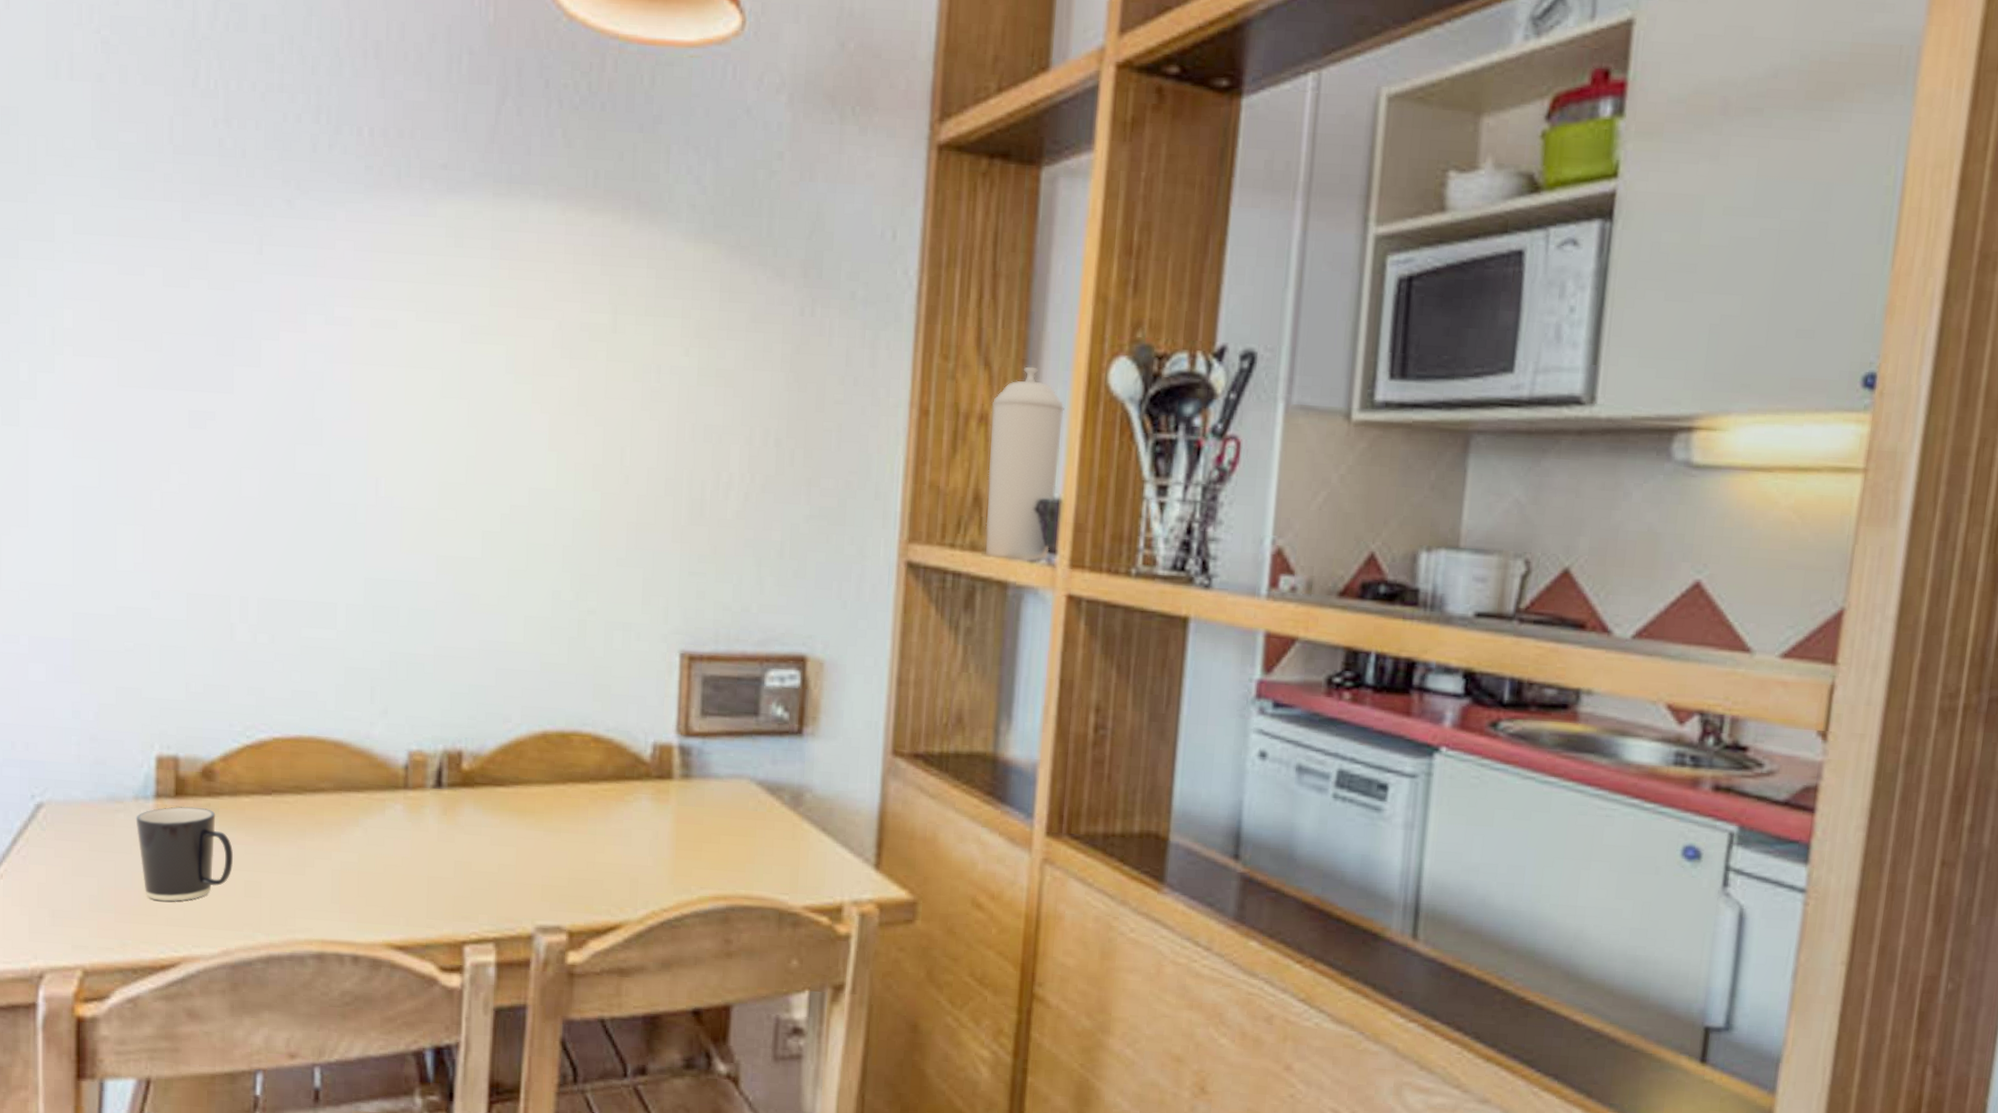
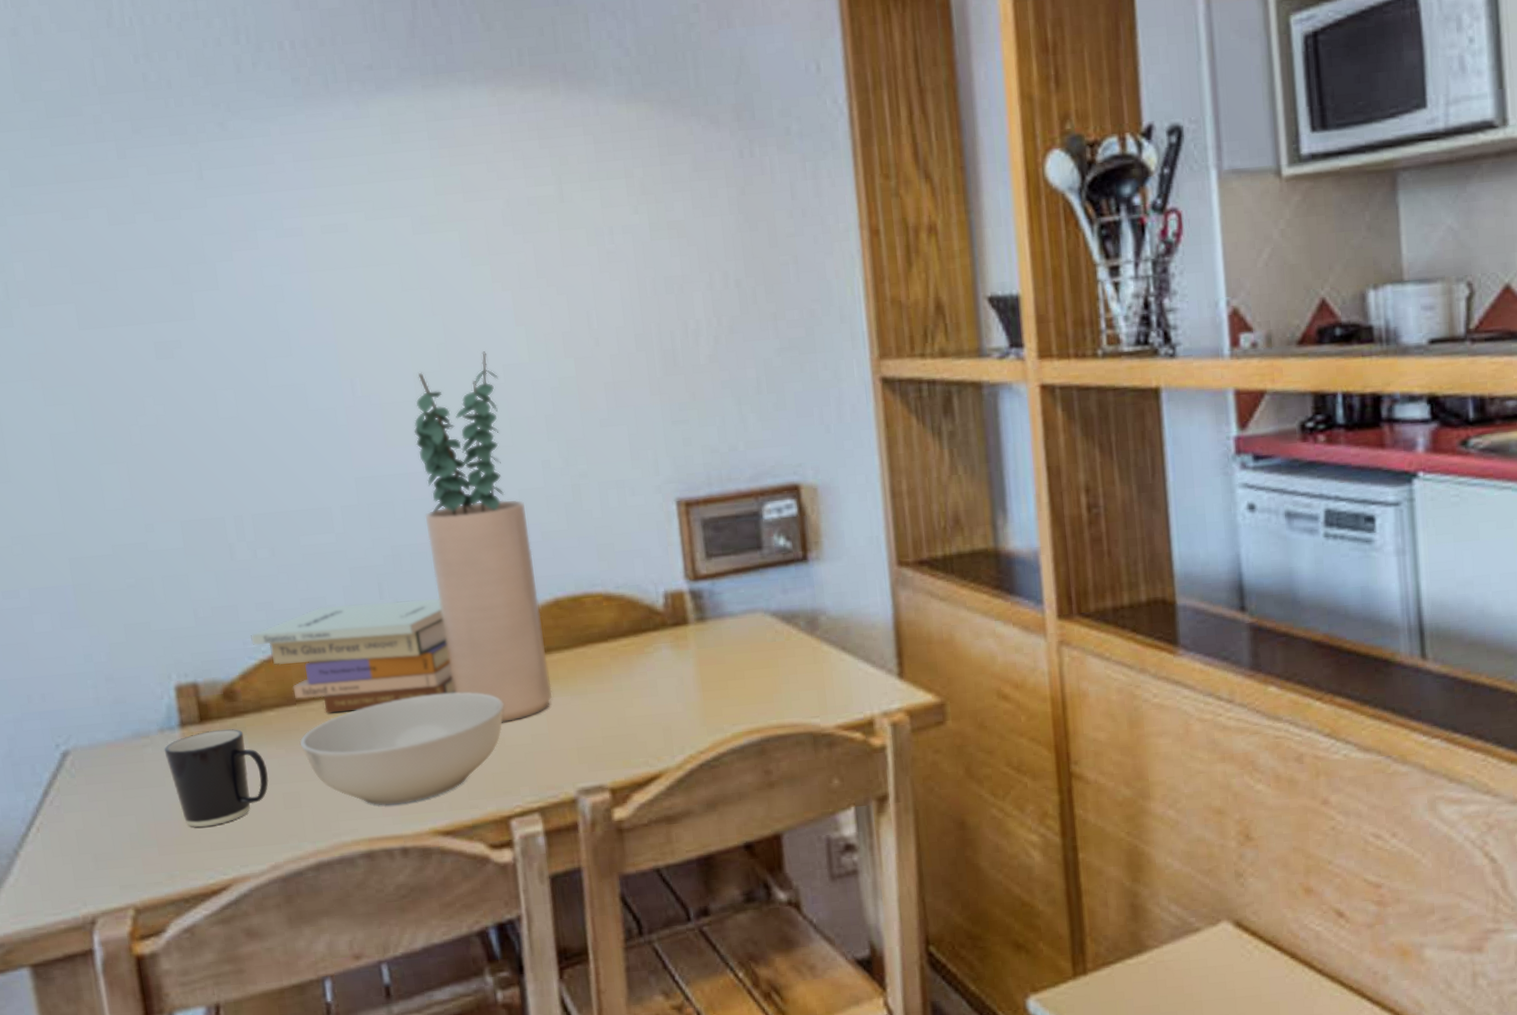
books: none [238,701,431,811] -> present [251,597,456,714]
bowl: none [269,806,476,912] -> present [299,692,504,806]
vase: none [427,471,529,848] -> present [414,351,553,723]
canister: present [985,366,1064,561] -> none [937,172,1016,361]

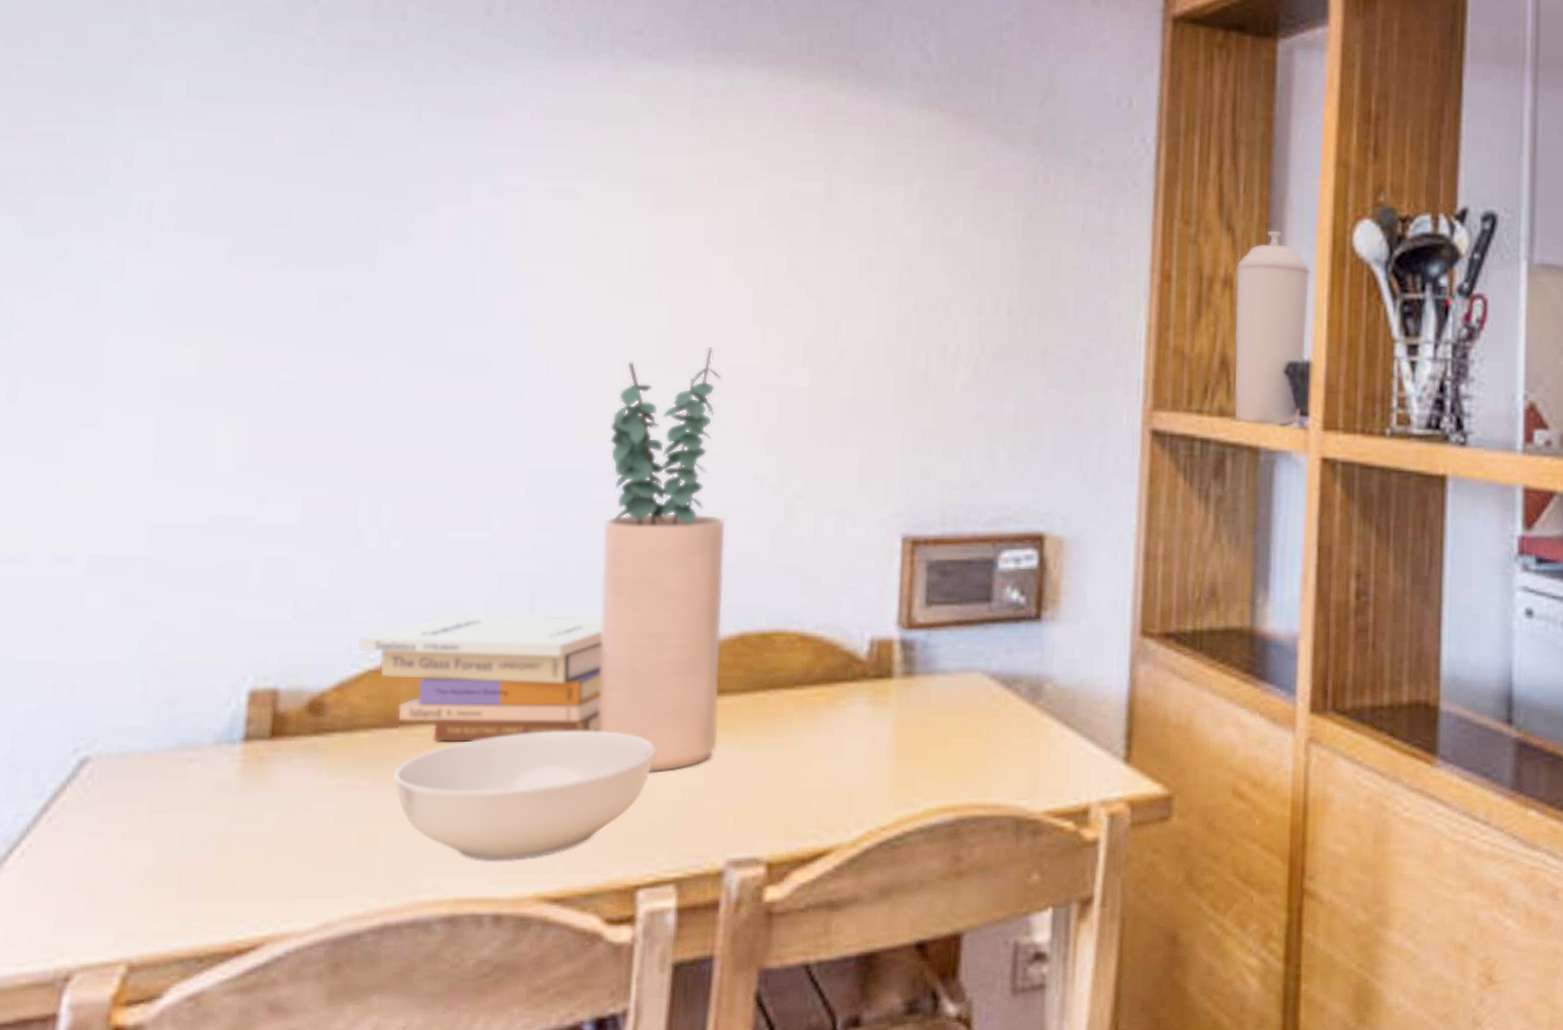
mug: present [164,729,269,828] -> none [215,748,344,868]
canister: none [937,172,1016,361] -> present [1234,230,1310,424]

